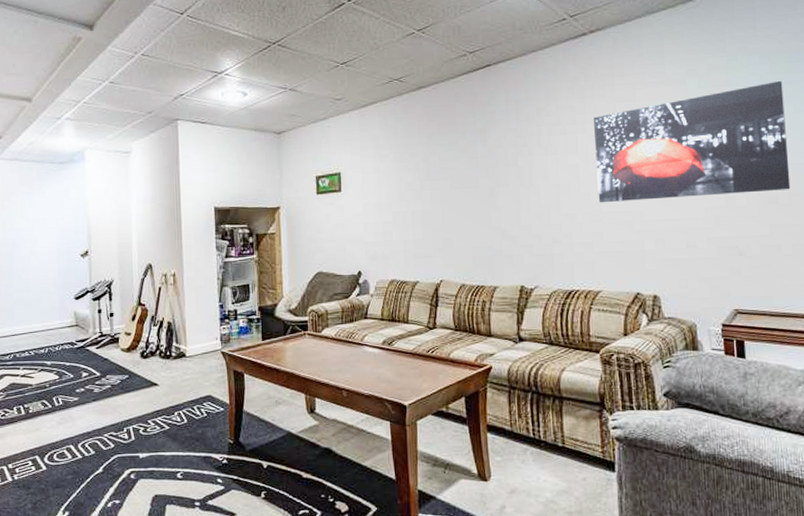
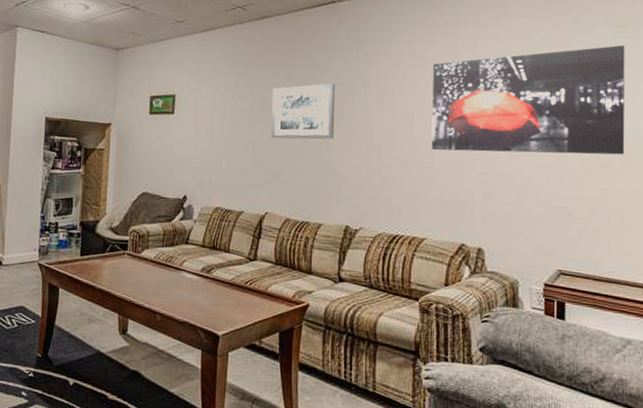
wall art: none [436,146,501,207] -> present [271,83,336,140]

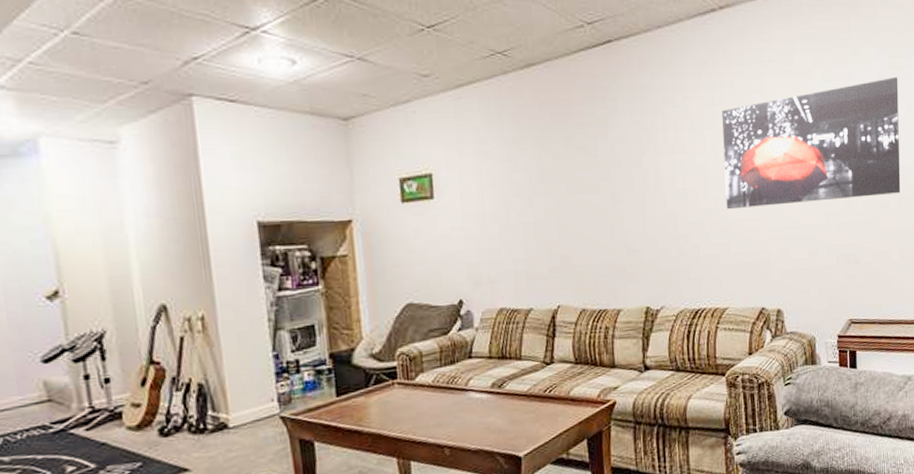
wall art: present [271,83,336,140] -> none [550,142,625,217]

